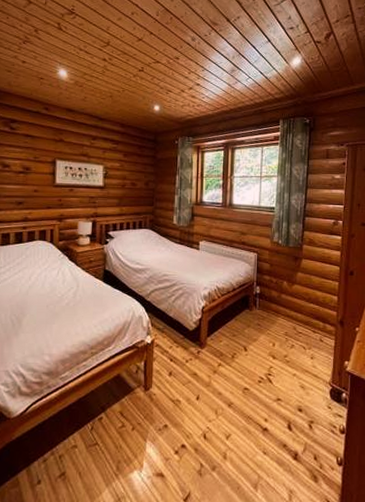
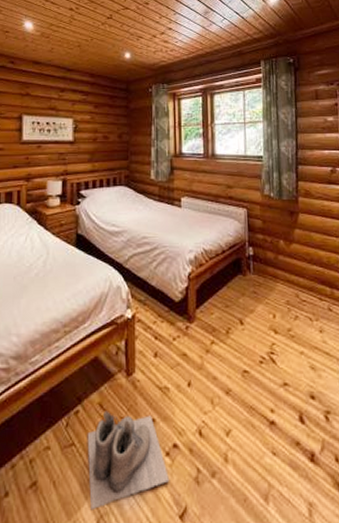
boots: none [109,418,177,495] -> present [87,411,169,511]

